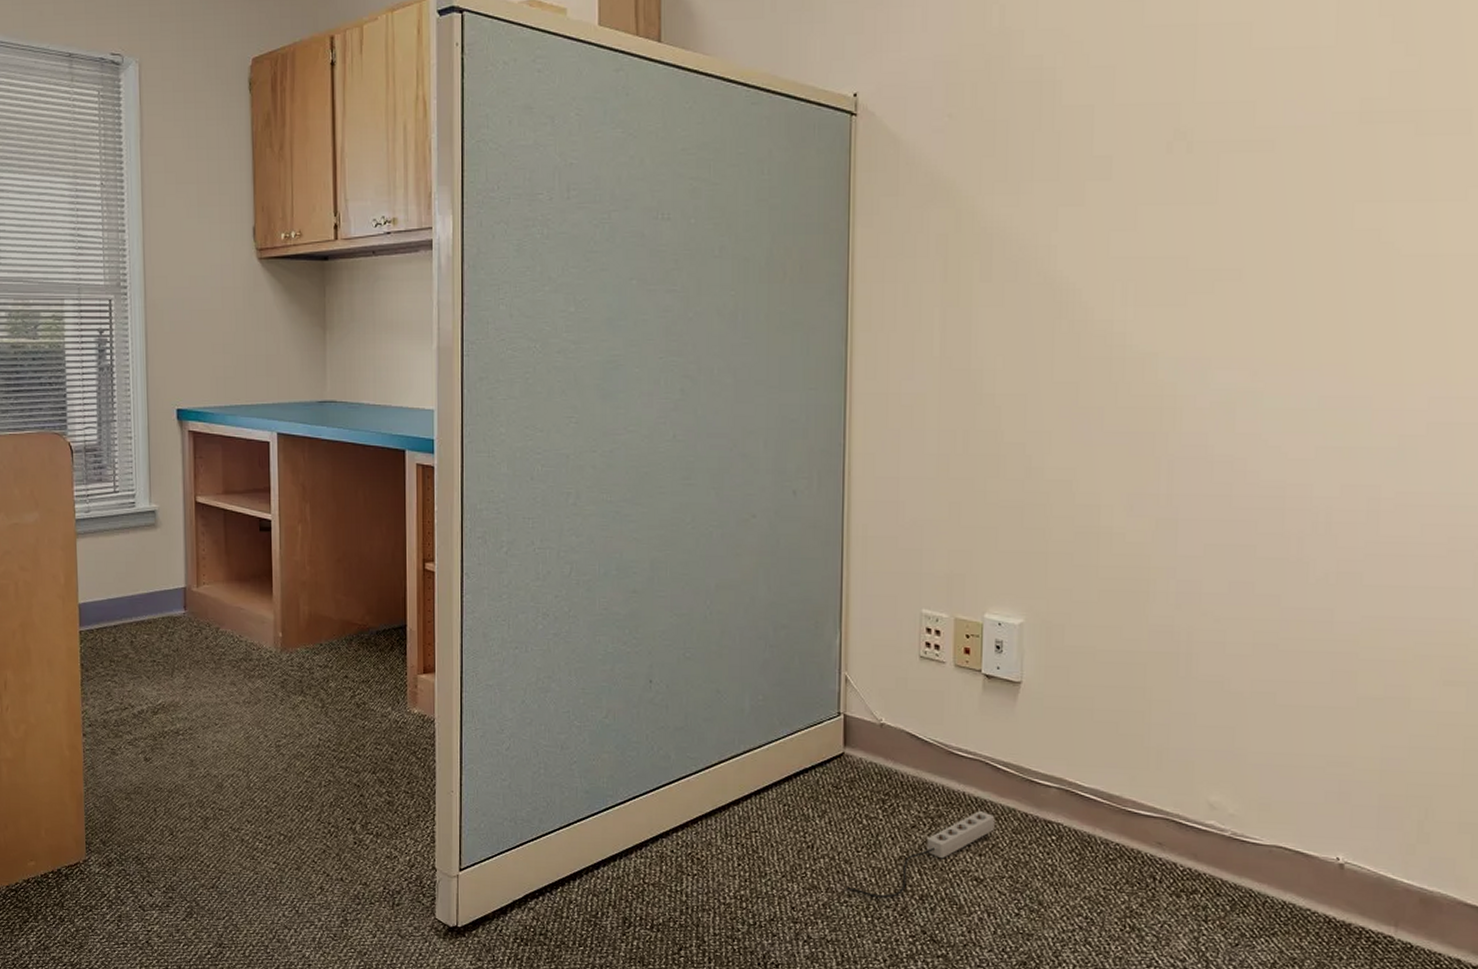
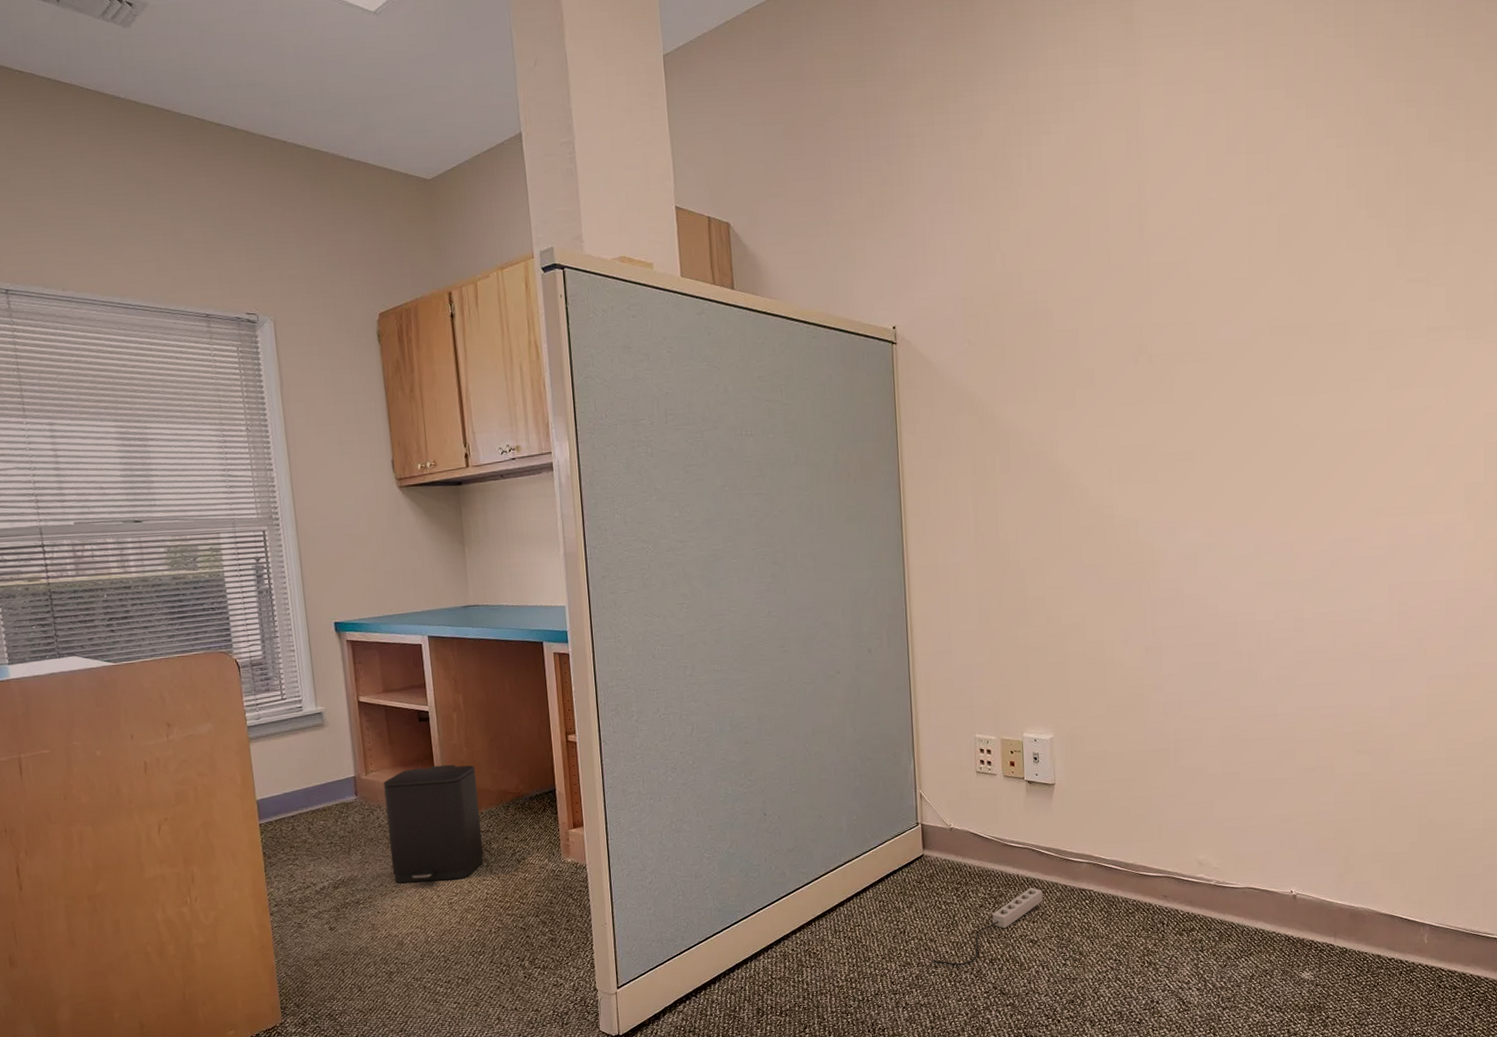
pedal bin: none [215,583,320,719] -> present [383,764,484,883]

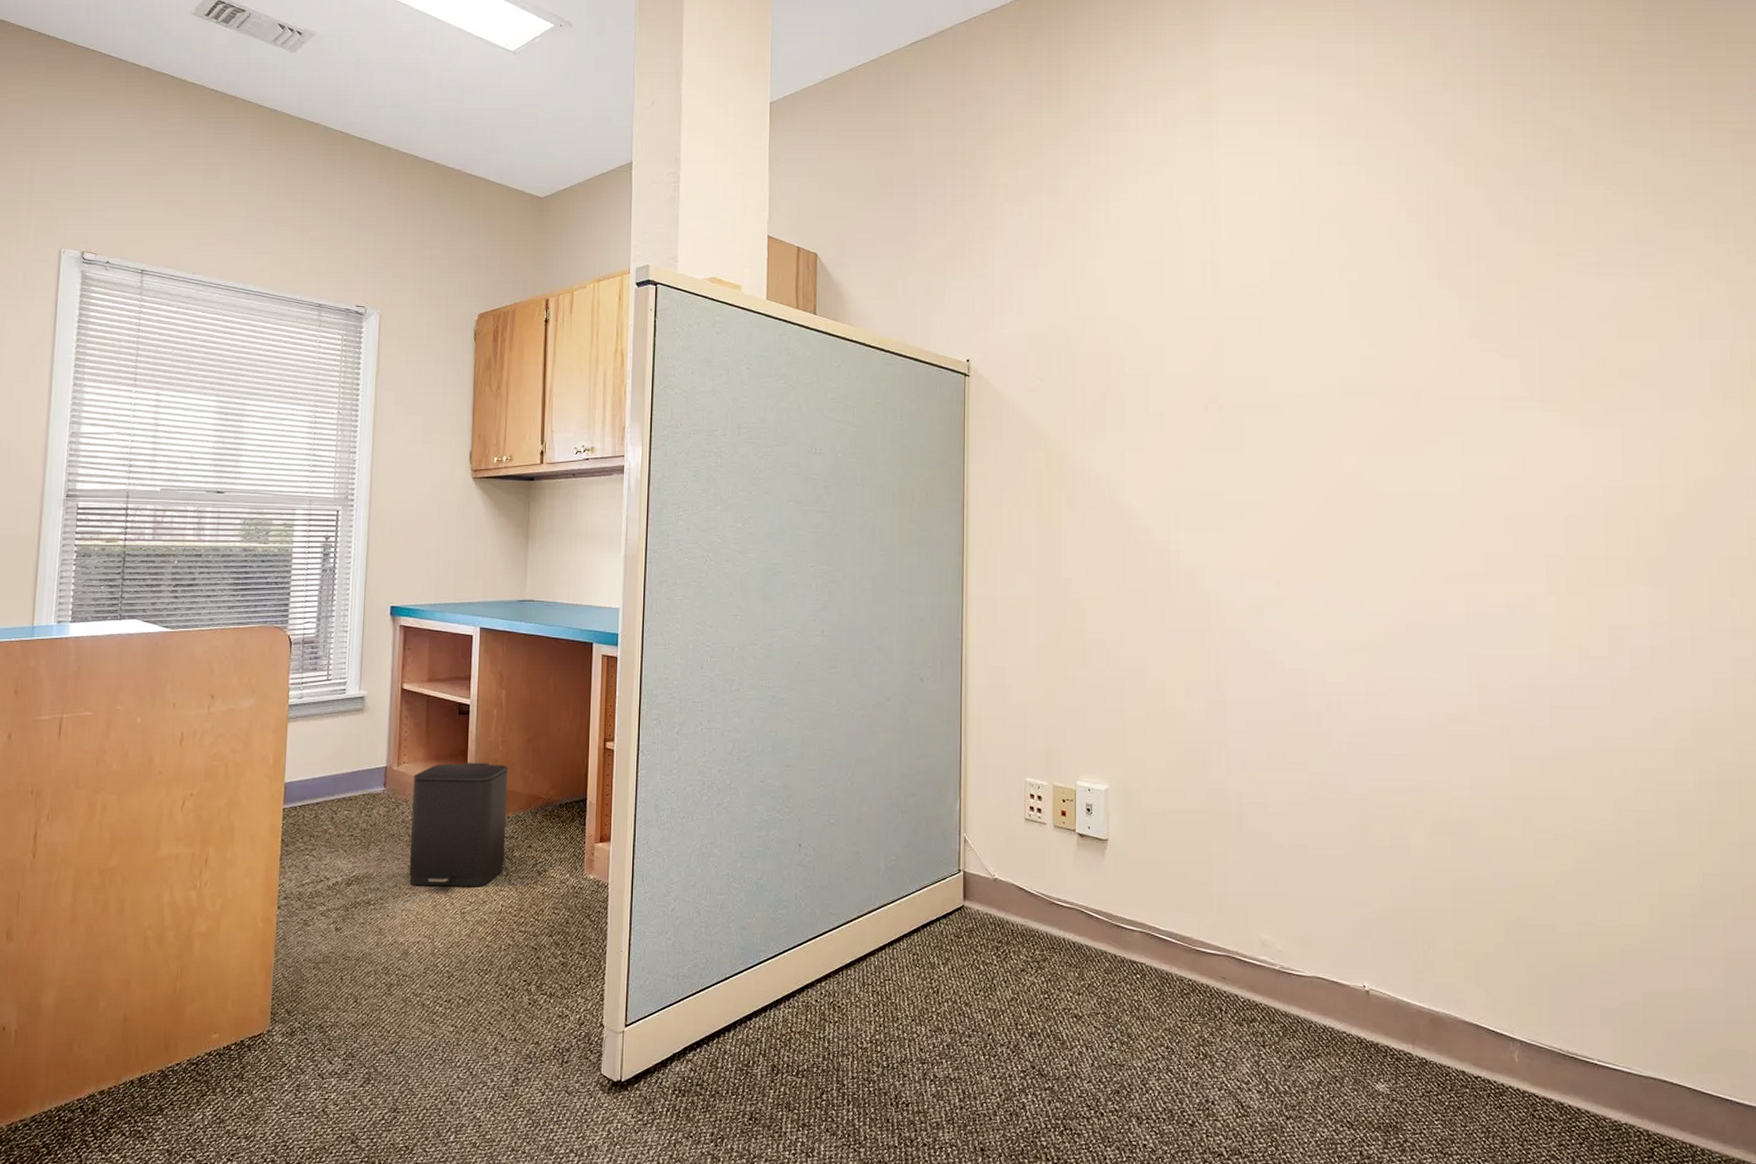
power strip: present [933,888,1043,966] -> none [967,954,1090,1037]

